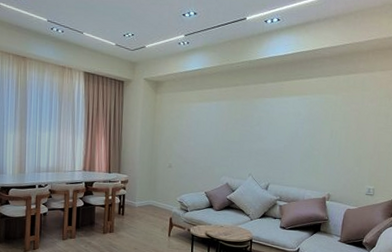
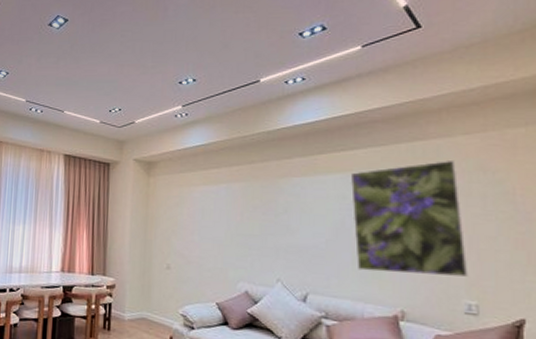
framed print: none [303,89,373,170] -> present [351,161,468,277]

